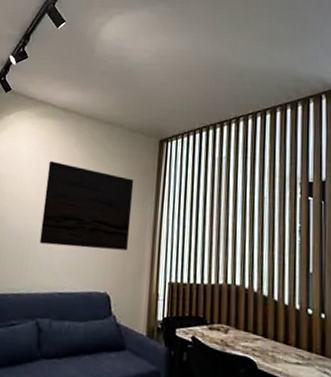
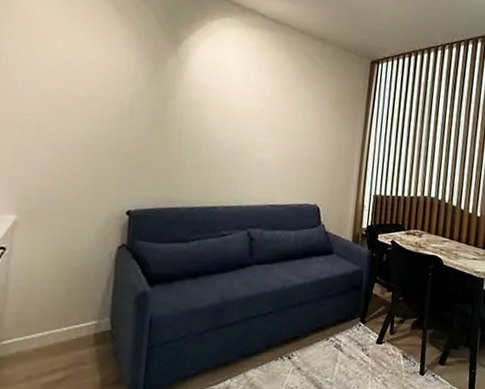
wall art: present [39,161,134,251] -> none [250,74,345,166]

